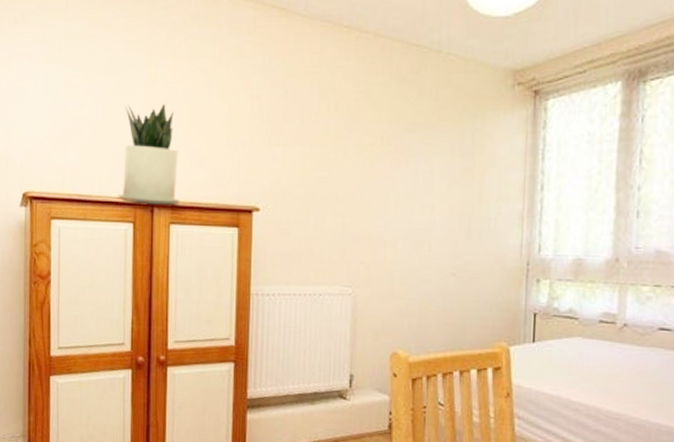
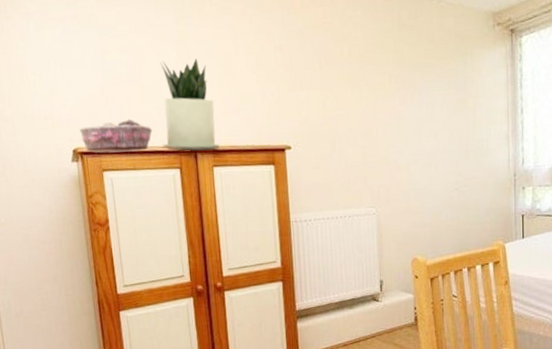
decorative basket: none [32,164,108,200] -> present [80,119,152,153]

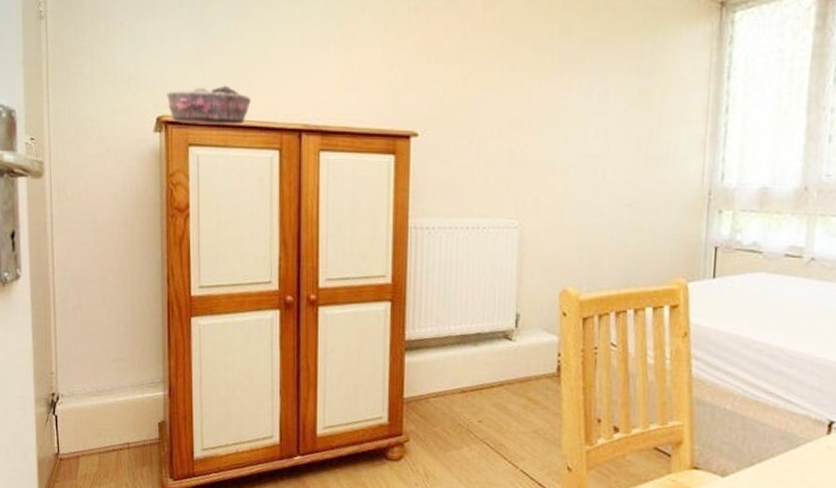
planter: present [160,59,221,151] -> none [260,17,331,131]

